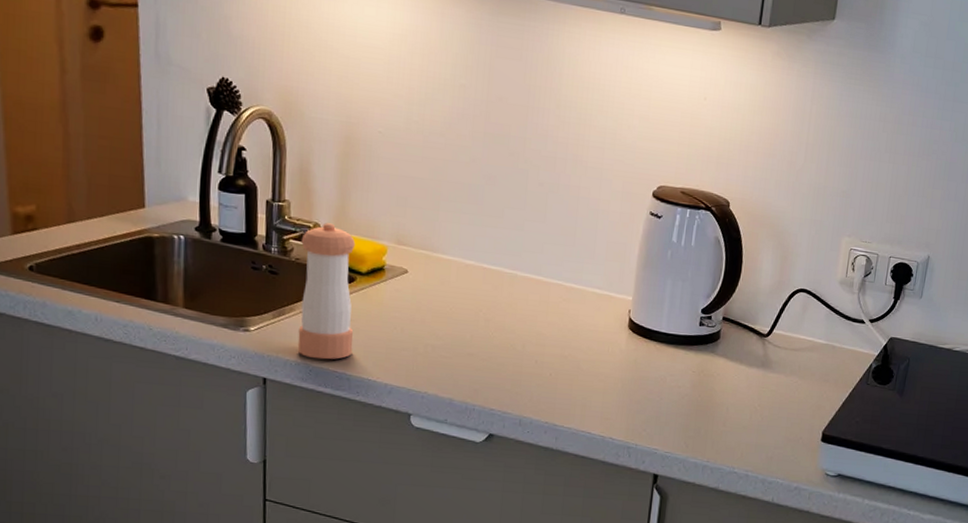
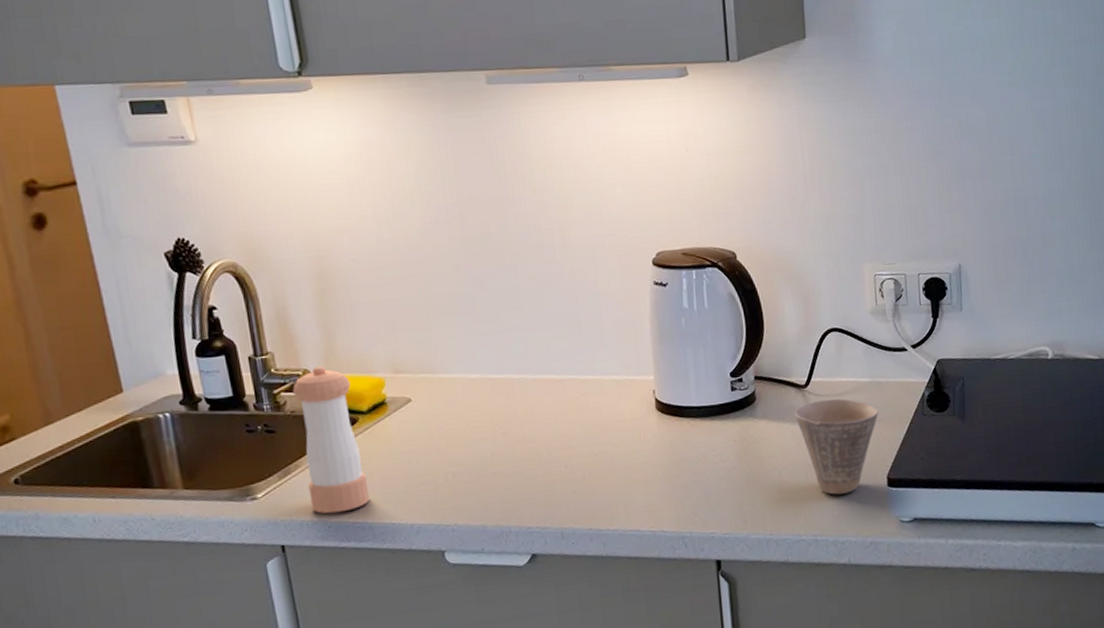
cup: none [751,351,828,440] -> present [794,398,879,495]

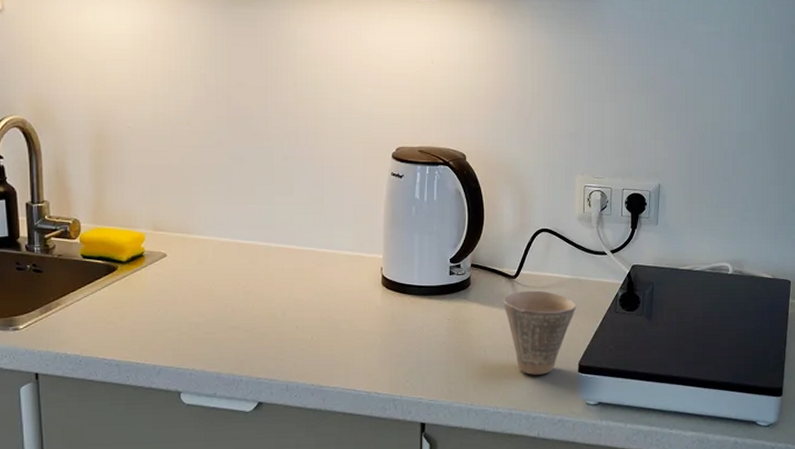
pepper shaker: present [292,366,370,514] -> none [62,218,120,349]

